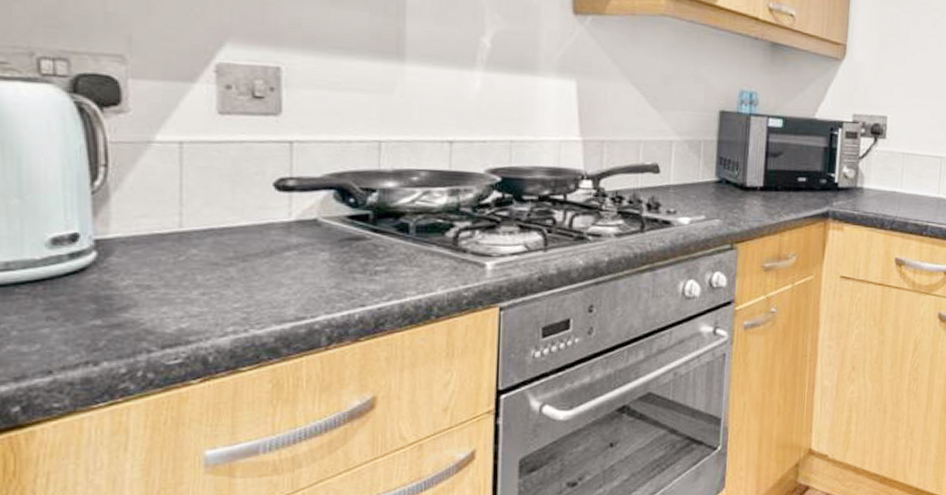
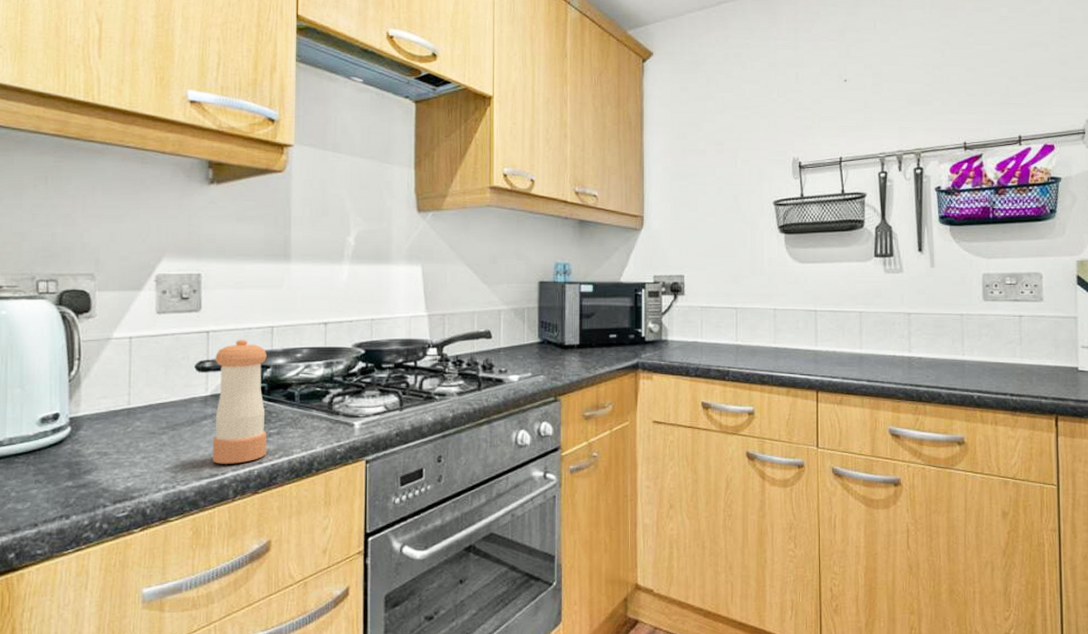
pepper shaker: none [299,154,372,306] -> present [213,339,267,464]

